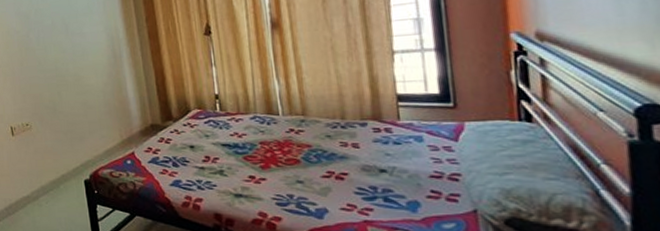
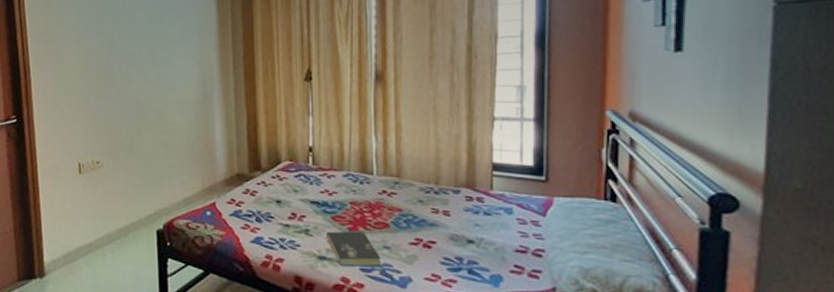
book: none [239,169,296,201] -> present [325,231,381,267]

